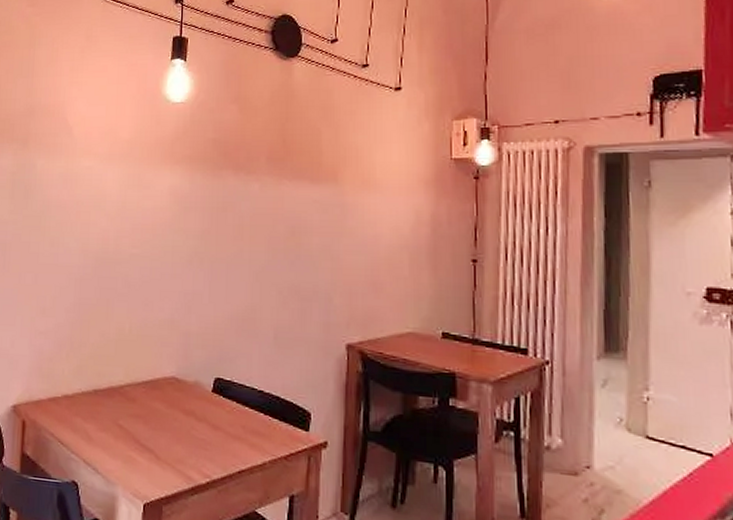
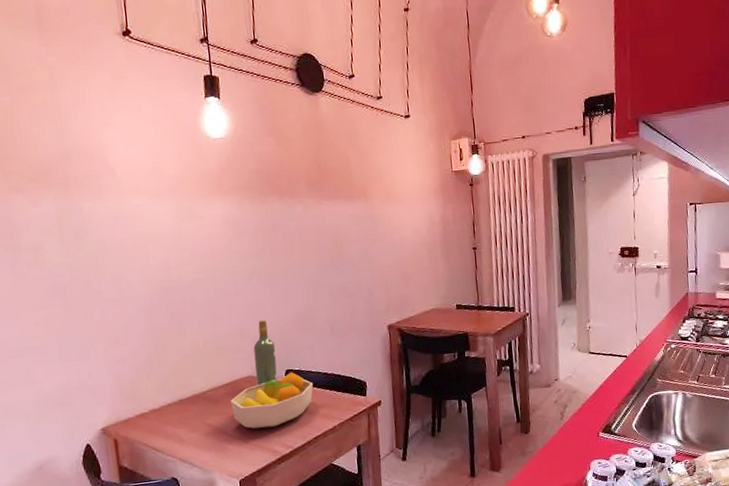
fruit bowl: none [147,381,244,447] -> present [230,371,313,429]
wine bottle: none [179,311,207,391] -> present [253,319,278,386]

